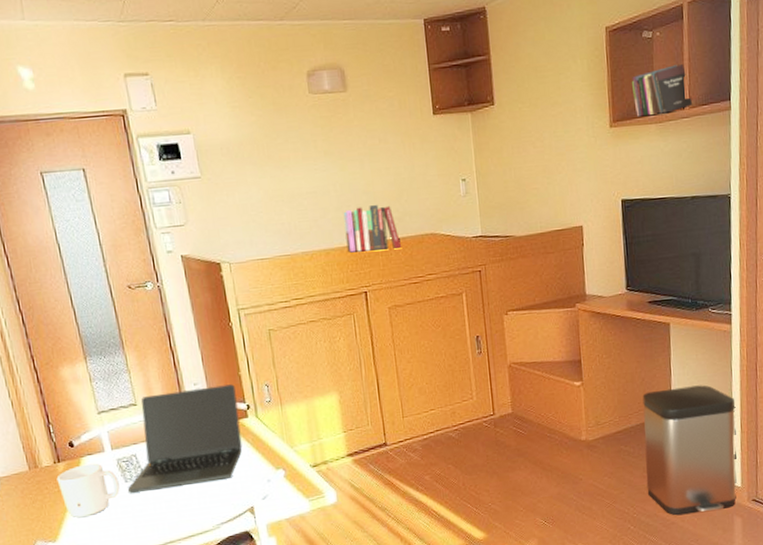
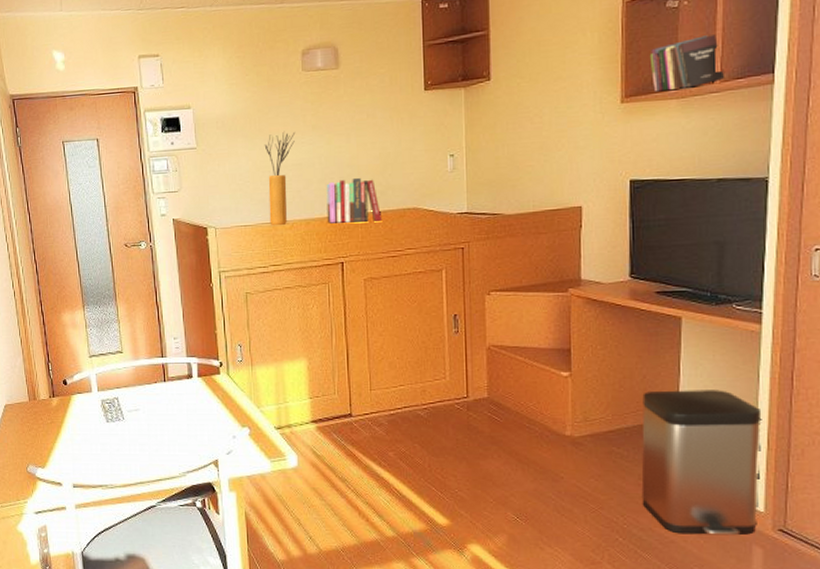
mug: present [56,463,120,518] -> none [50,401,102,449]
laptop: present [128,384,242,493] -> none [109,341,213,433]
vase: none [275,157,308,257] -> present [264,131,296,225]

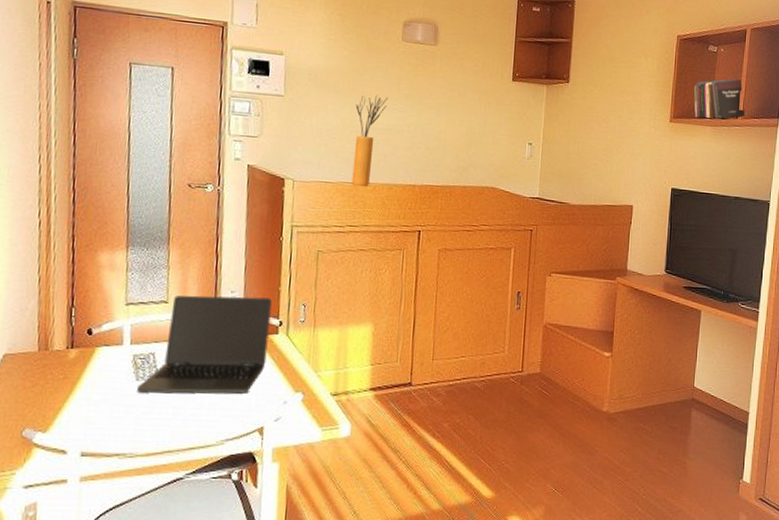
laptop: none [109,341,213,433] -> present [137,295,272,394]
books: present [326,178,383,224] -> none [409,150,462,195]
pedal bin: present [641,390,762,536] -> none [659,374,754,505]

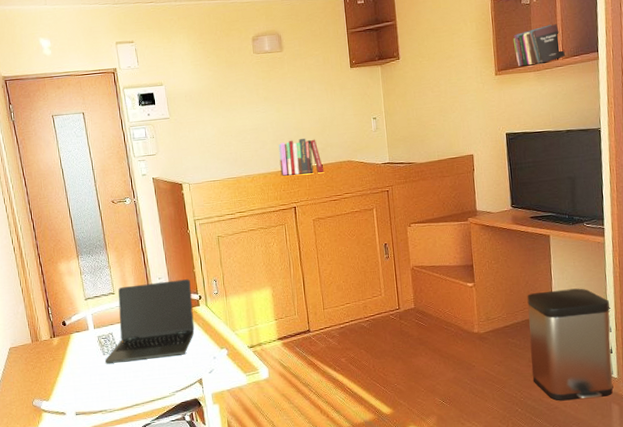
vase: present [351,94,389,186] -> none [226,102,251,179]
books: none [409,150,462,195] -> present [278,139,324,176]
pedal bin: none [659,374,754,505] -> present [527,288,613,401]

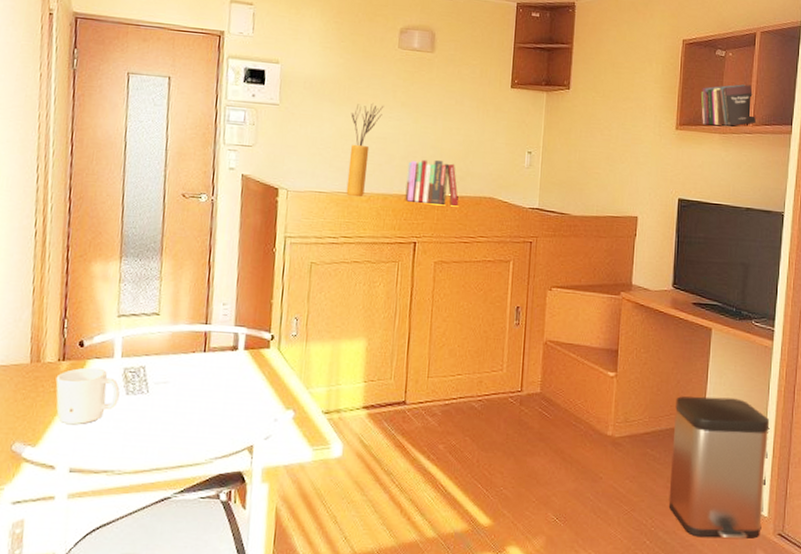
mug: none [52,339,99,383] -> present [55,367,120,425]
laptop: present [105,279,195,364] -> none [127,307,264,410]
vase: none [226,102,251,179] -> present [346,103,384,196]

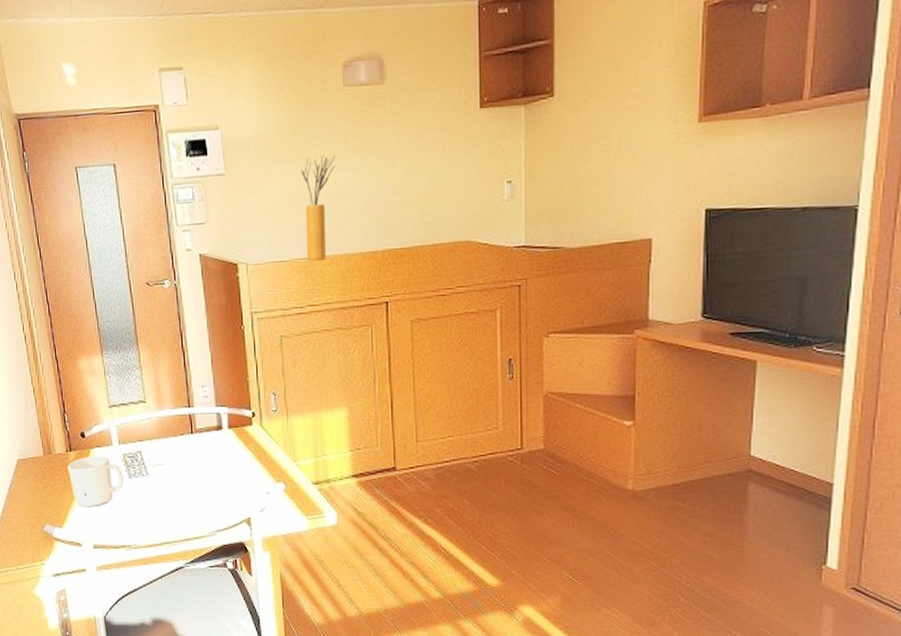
books: present [405,159,459,206] -> none [369,208,432,259]
pedal bin: present [669,396,770,540] -> none [707,439,839,595]
books: present [700,84,757,127] -> none [732,44,816,110]

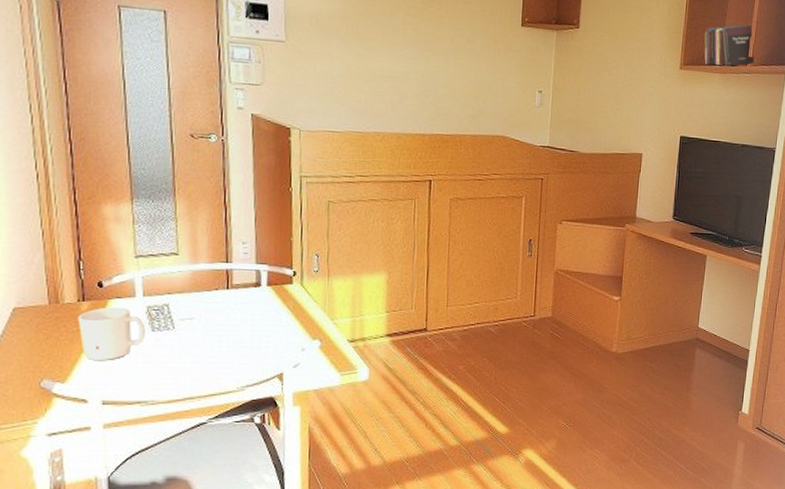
vase: present [301,154,336,261] -> none [359,40,395,136]
books: none [732,44,816,110] -> present [704,25,755,67]

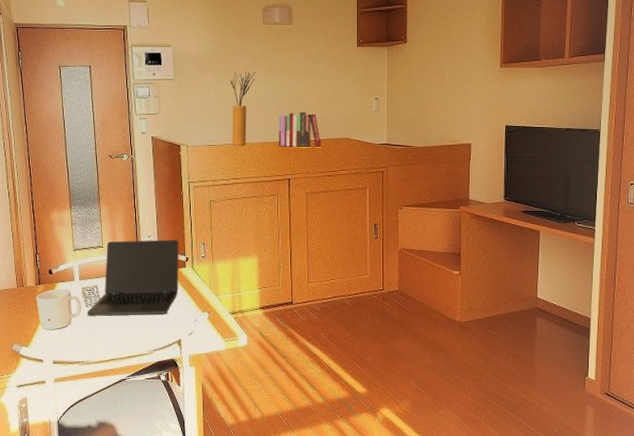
laptop: none [154,247,284,343] -> present [88,240,179,316]
vase: none [359,40,395,136] -> present [230,70,256,146]
books: none [419,98,472,144] -> present [278,112,322,147]
books: present [704,25,755,67] -> none [521,22,572,61]

